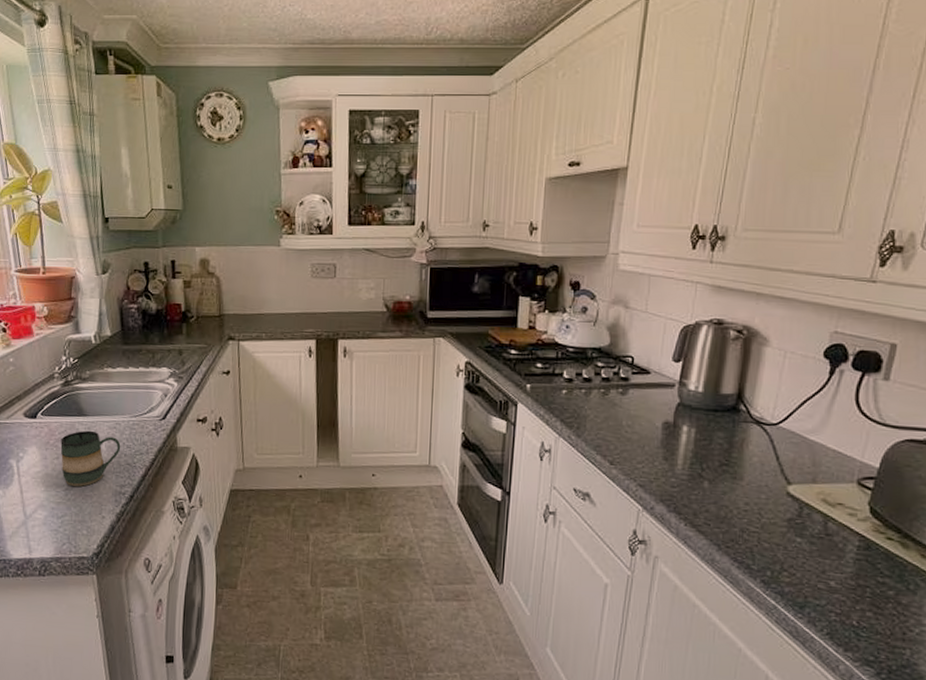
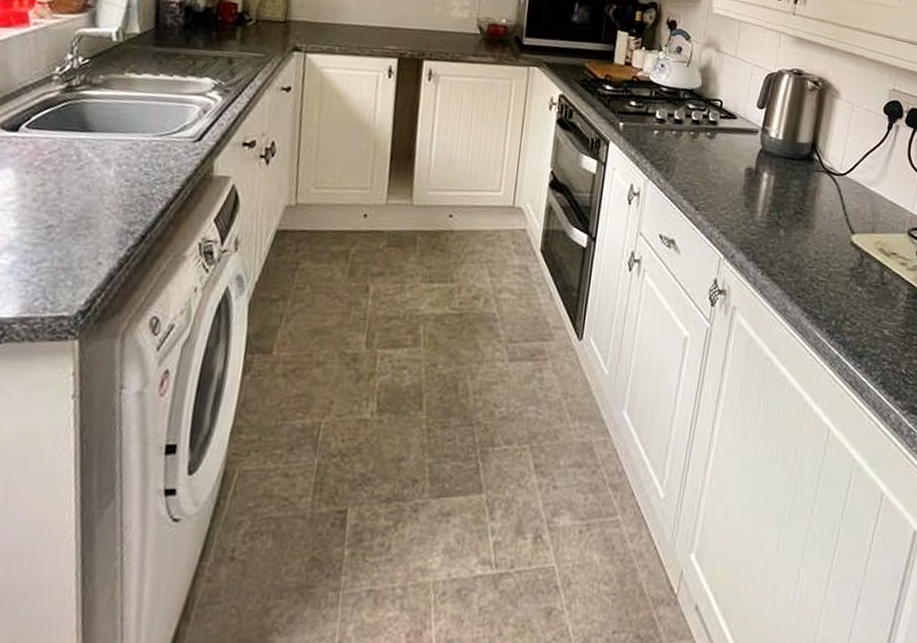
mug: present [60,430,121,487] -> none [46,150,137,224]

